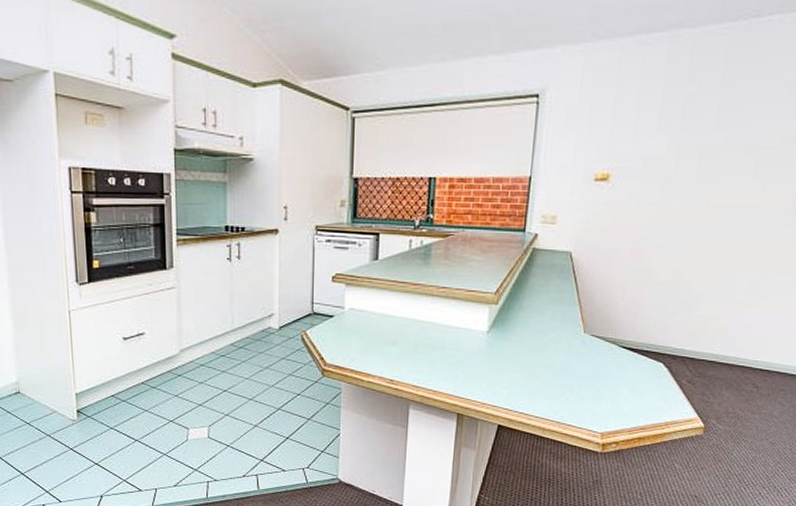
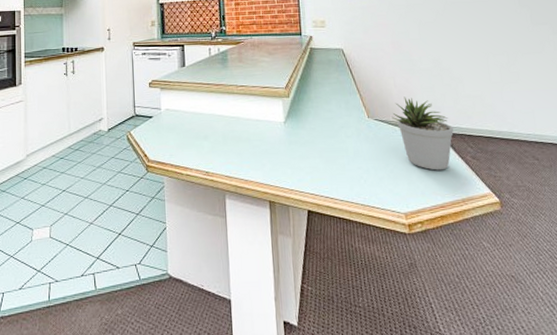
potted plant: none [610,312,676,393] -> present [391,96,454,171]

